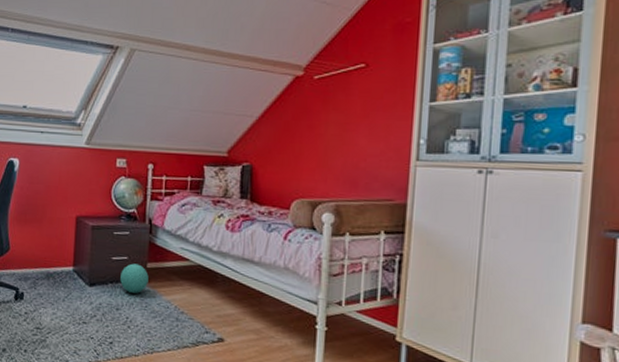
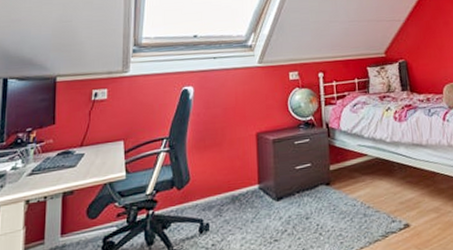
ball: present [120,263,149,293] -> none [306,168,333,199]

